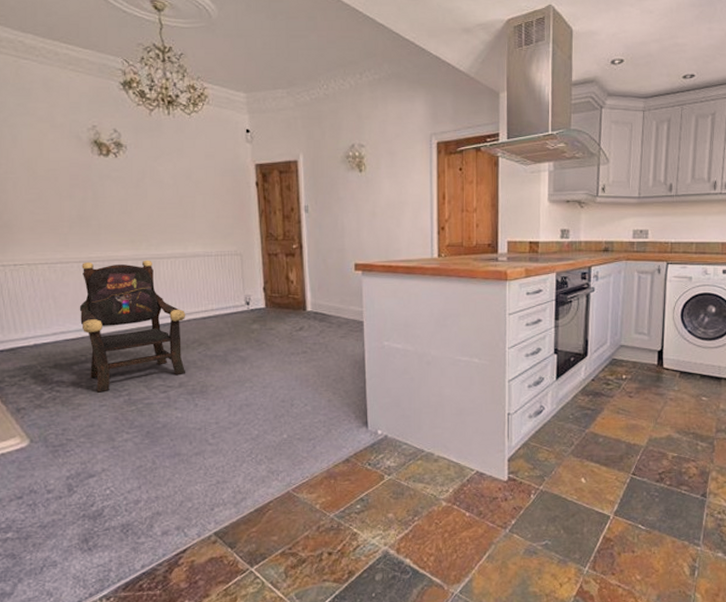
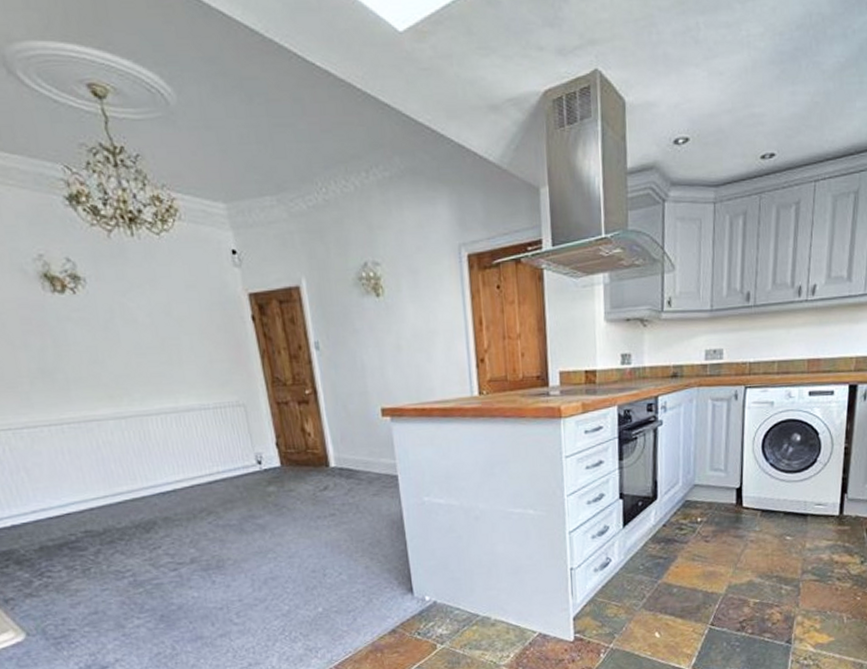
armchair: present [79,260,186,393] -> none [53,418,197,576]

